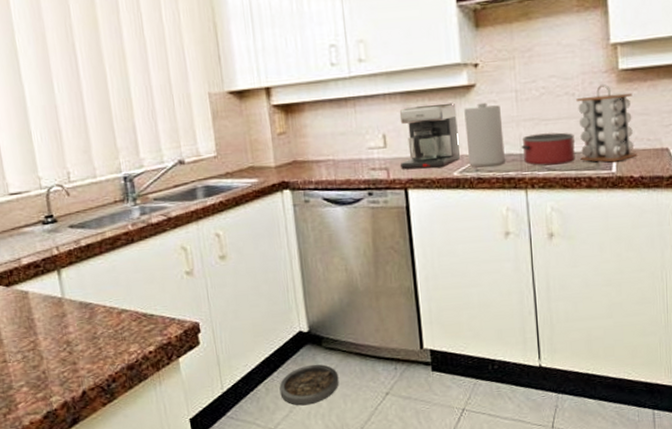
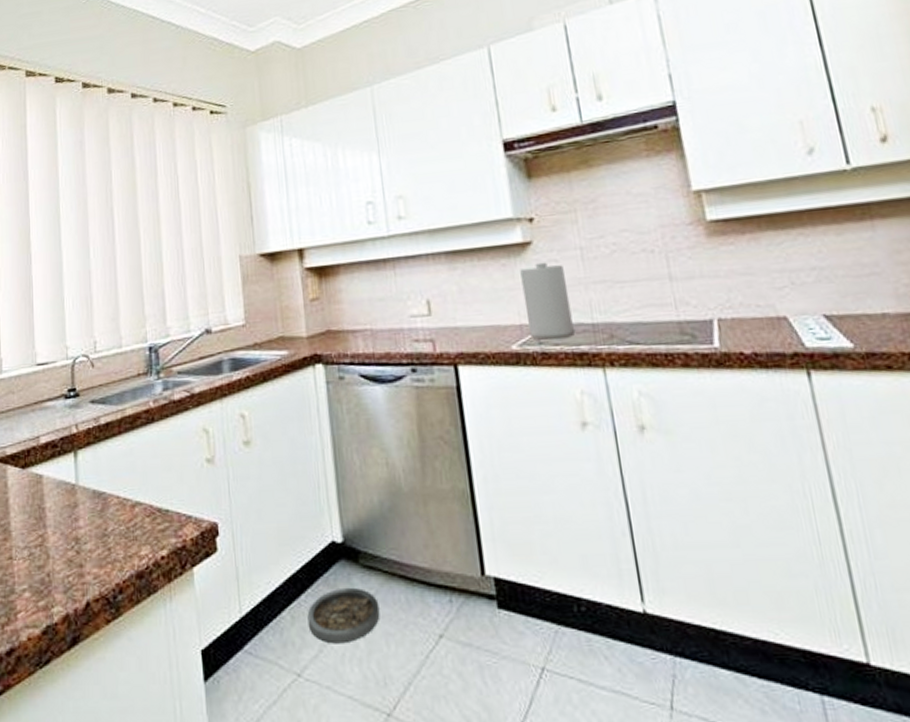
coffee maker: present [399,104,461,170] -> none [444,264,520,342]
cooking pot: present [521,132,575,166] -> none [592,297,664,339]
spice rack: present [576,84,637,163] -> none [656,239,746,335]

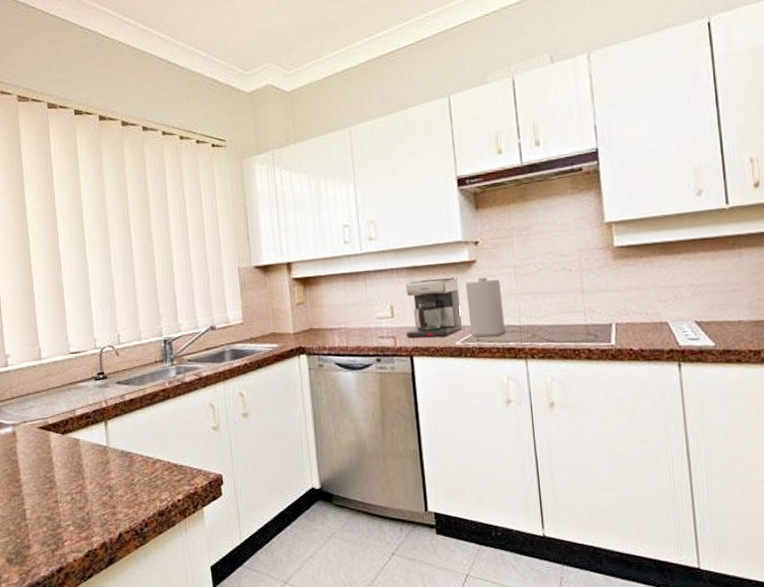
pet bowl: present [307,587,380,644] -> none [292,520,348,561]
coffee maker: none [444,264,520,342] -> present [405,278,463,339]

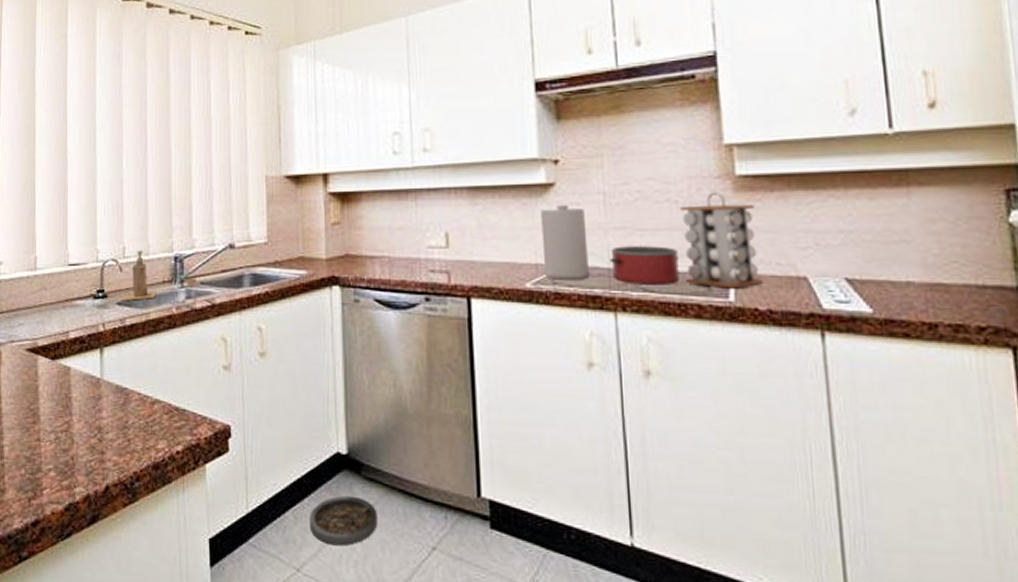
soap dispenser: none [119,336,150,380] -> present [120,249,156,301]
pet bowl: none [292,520,348,561] -> present [309,495,378,546]
coffee maker: present [405,278,463,339] -> none [464,204,535,277]
cooking pot: none [520,305,574,337] -> present [609,246,679,285]
spice rack: none [573,260,636,336] -> present [680,192,764,289]

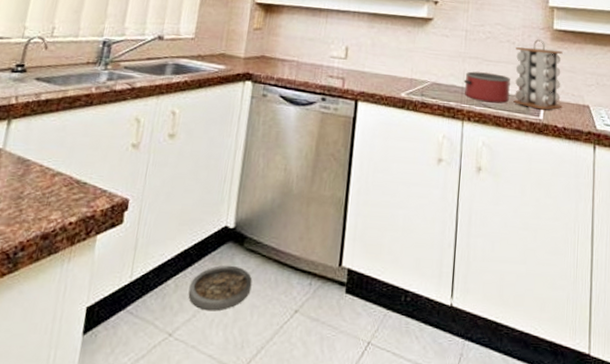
soap dispenser: present [120,249,156,301] -> none [40,31,79,78]
paper towel holder: present [541,204,589,282] -> none [416,35,451,95]

